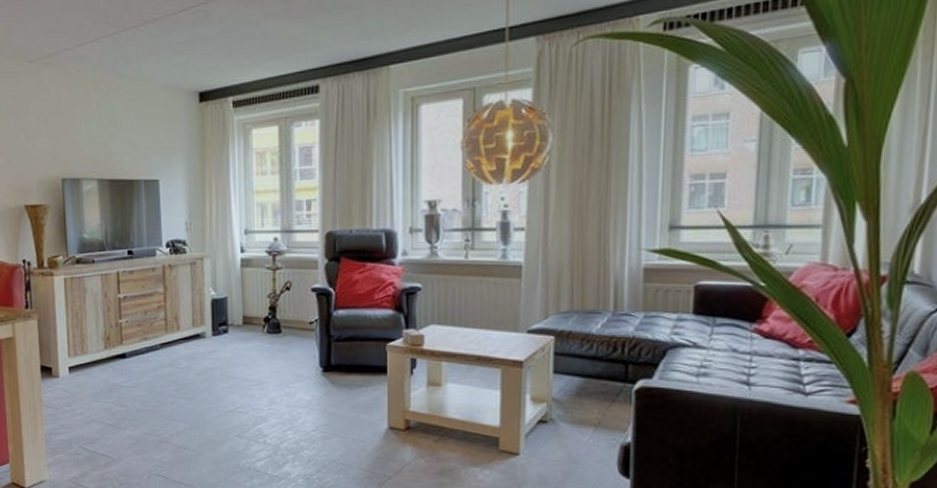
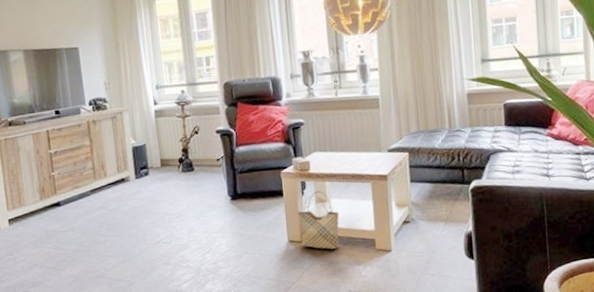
woven basket: none [402,371,456,443] -> present [297,190,340,249]

